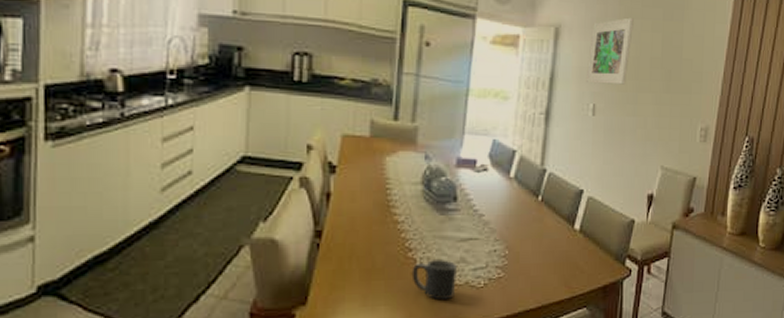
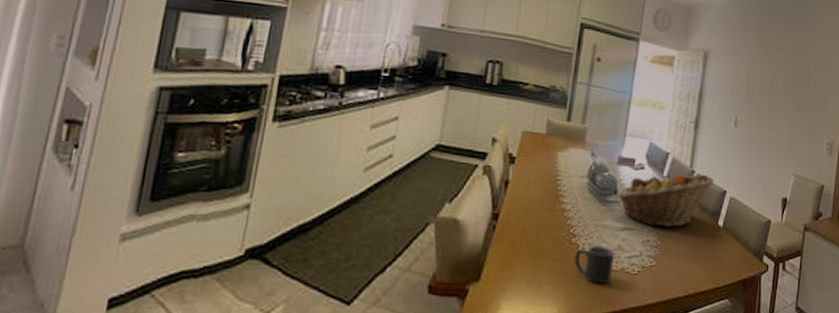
fruit basket: none [456,173,569,235] -> present [617,174,715,228]
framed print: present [585,17,634,85] -> none [729,47,769,102]

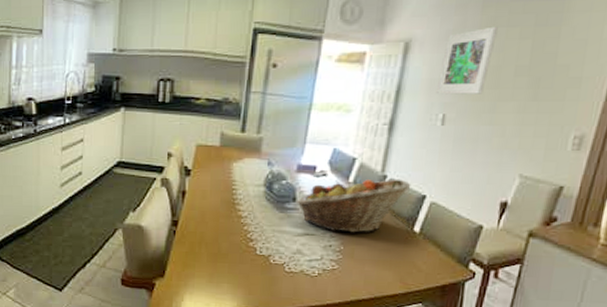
mug: present [574,246,614,284] -> none [252,250,293,284]
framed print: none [729,47,769,102] -> present [436,26,498,95]

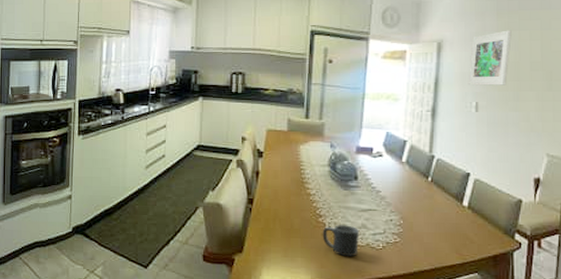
mug: none [252,250,293,284] -> present [322,225,359,257]
fruit basket: present [295,179,411,233] -> none [357,158,456,208]

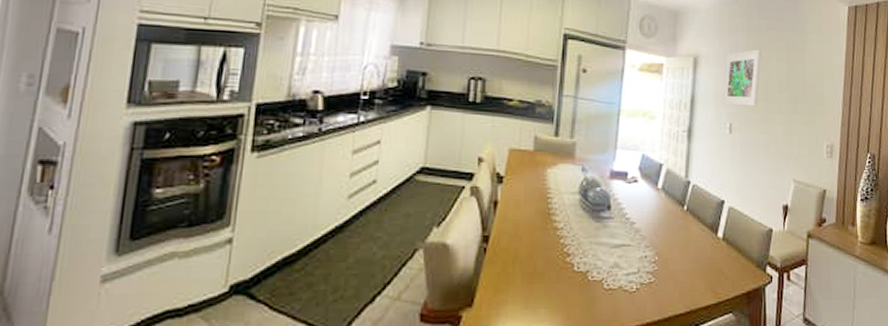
mug: present [322,225,359,257] -> none [569,265,611,304]

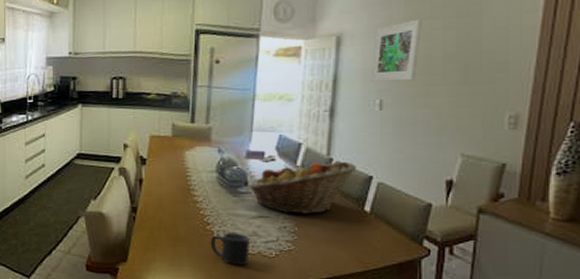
mug: none [569,265,611,304] -> present [210,233,250,266]
fruit basket: none [610,184,711,242] -> present [247,161,357,214]

